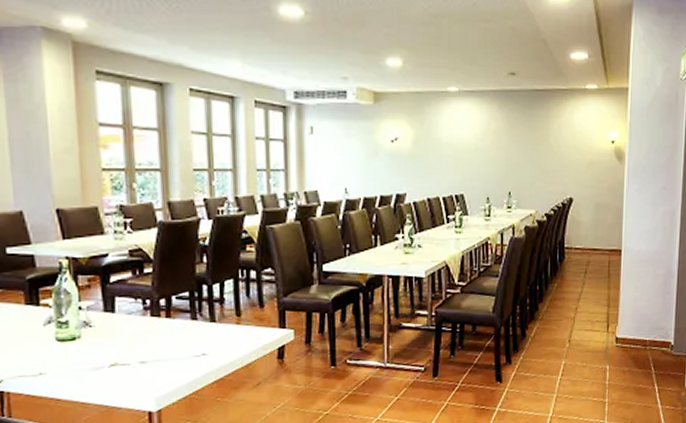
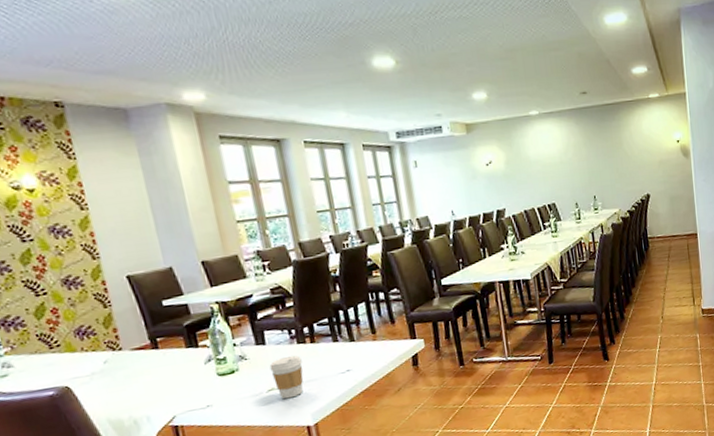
coffee cup: none [116,328,153,378] -> present [269,355,304,399]

